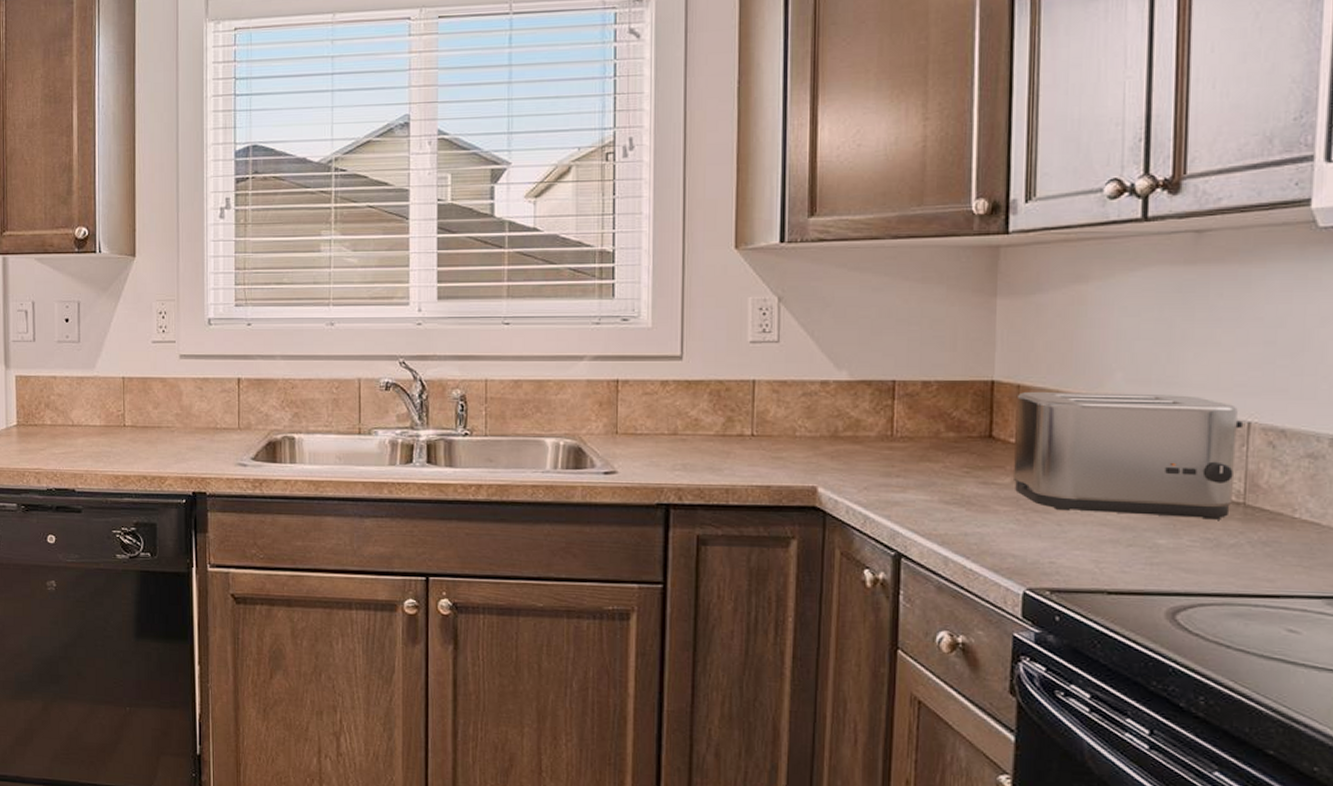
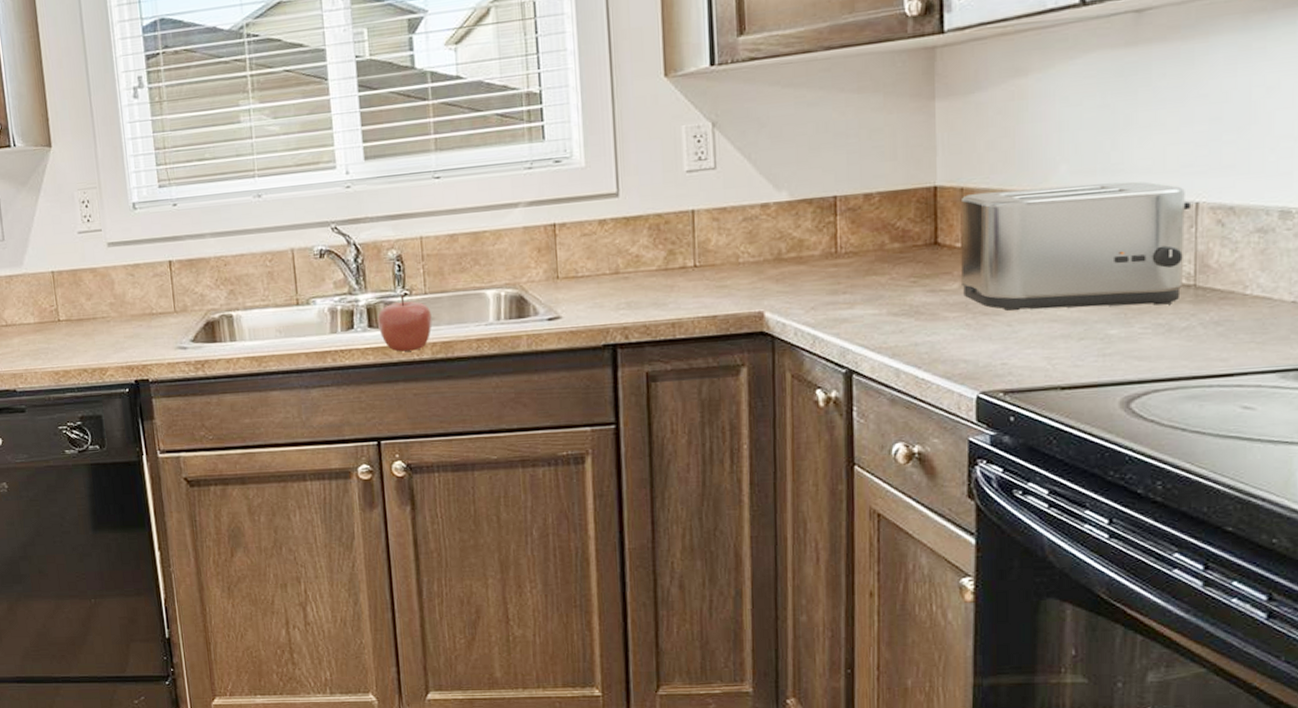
fruit: none [437,434,490,491] -> present [378,294,432,352]

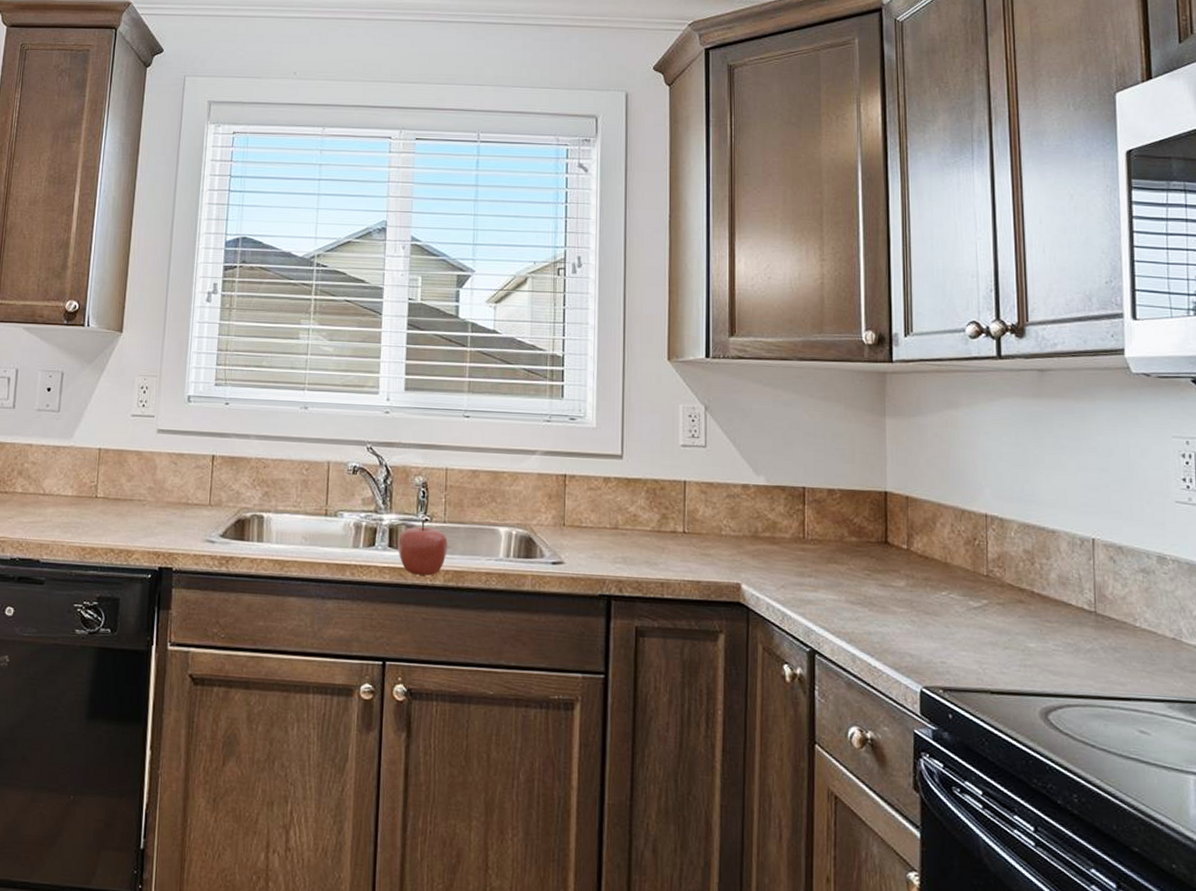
toaster: present [960,181,1192,312] -> none [906,502,1089,627]

